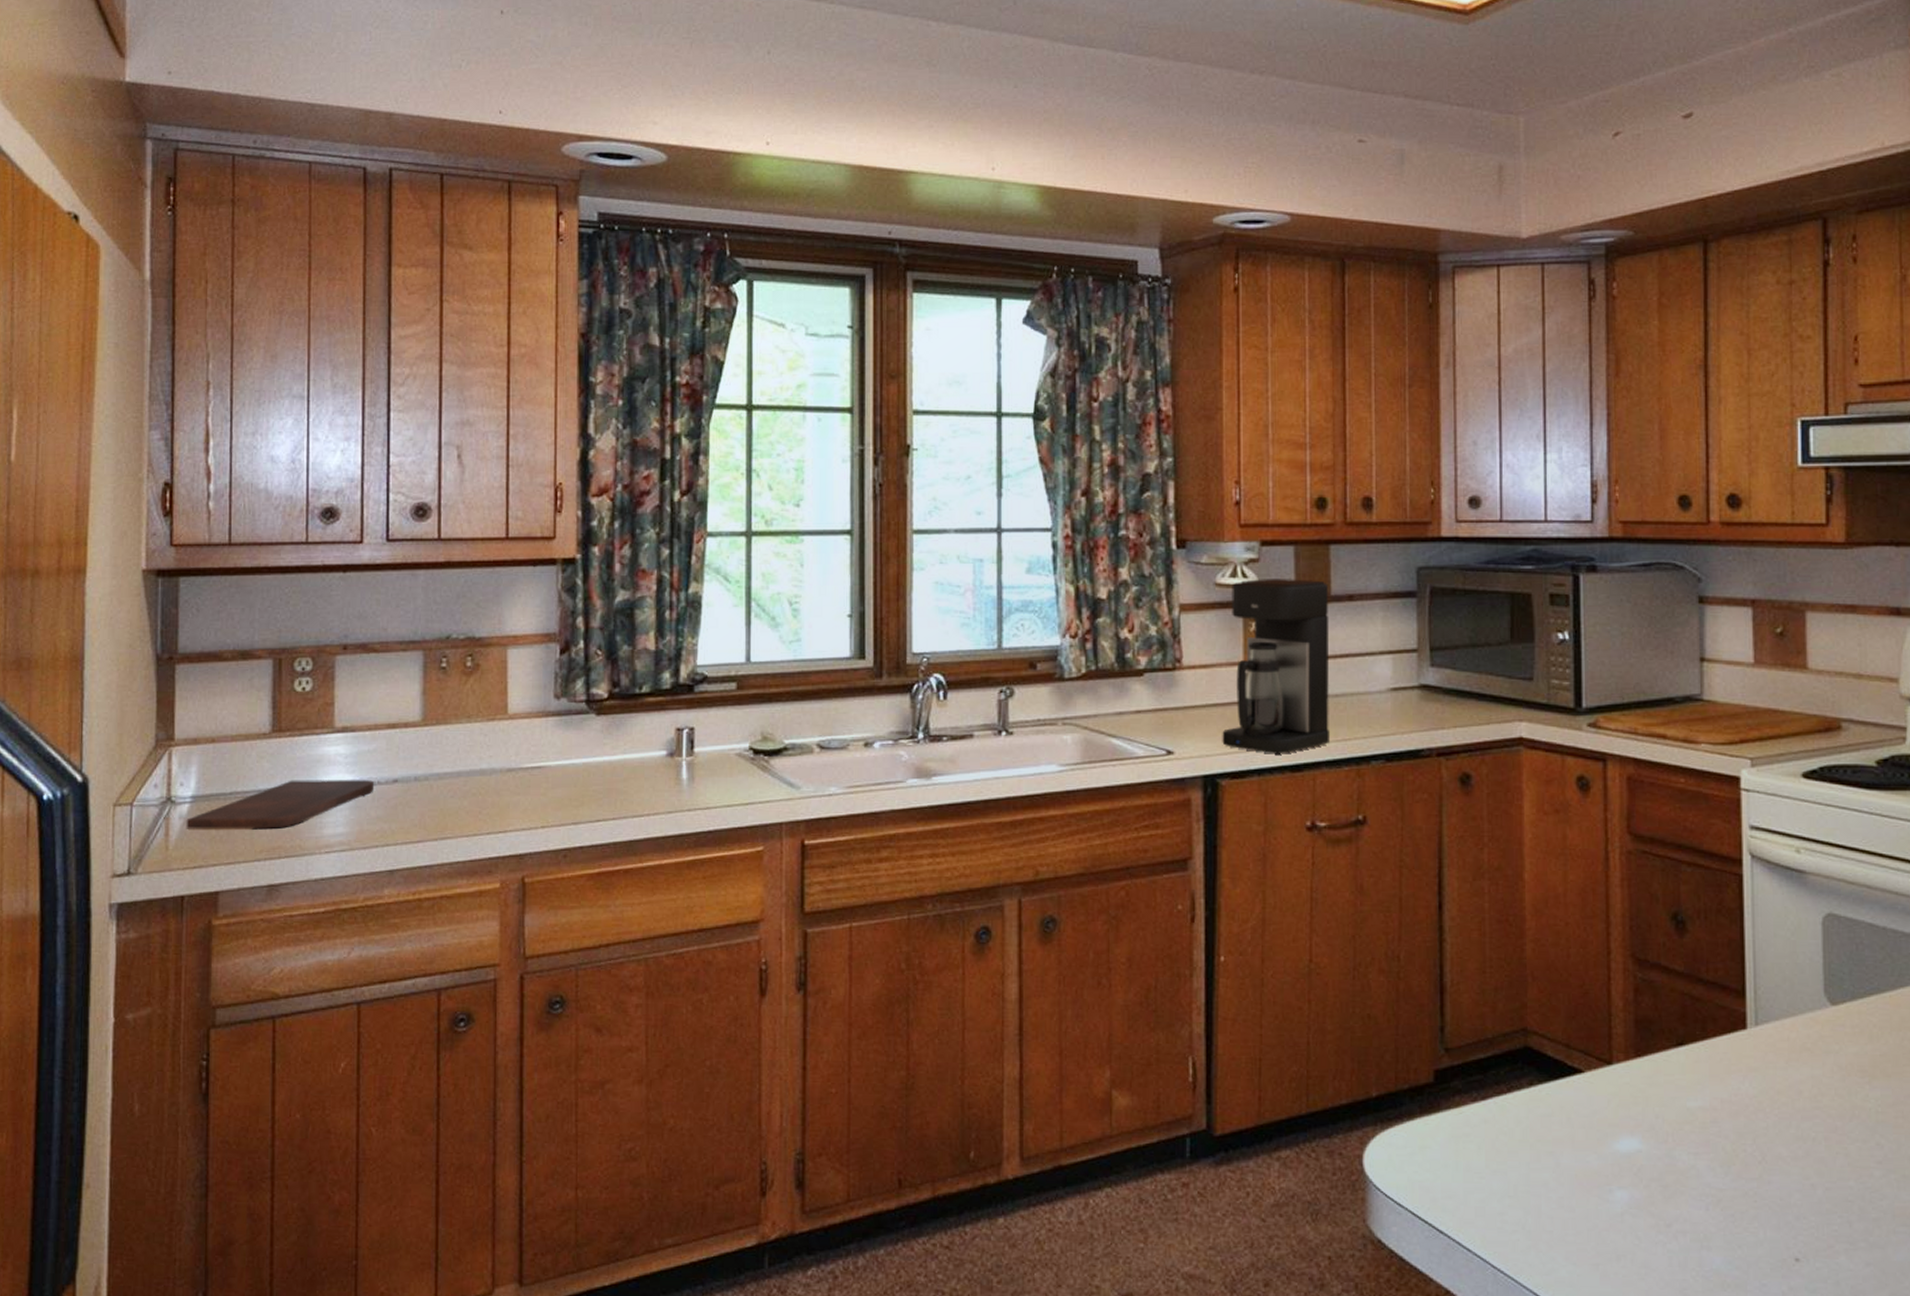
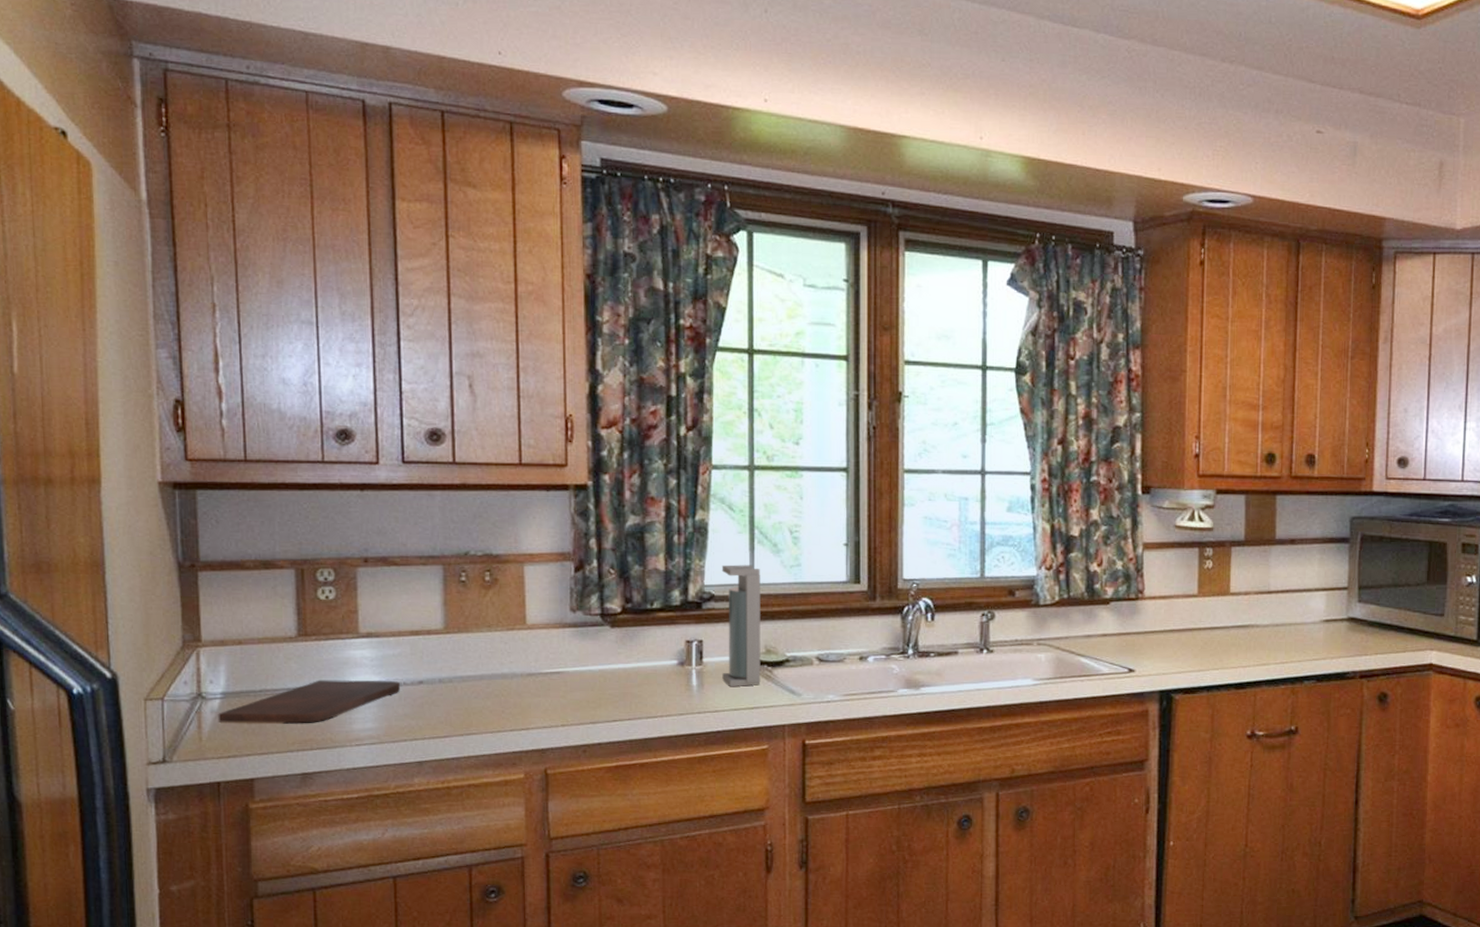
soap dispenser: none [715,642,757,780] -> present [722,564,761,687]
coffee maker: present [1222,579,1331,754] -> none [1177,523,1274,674]

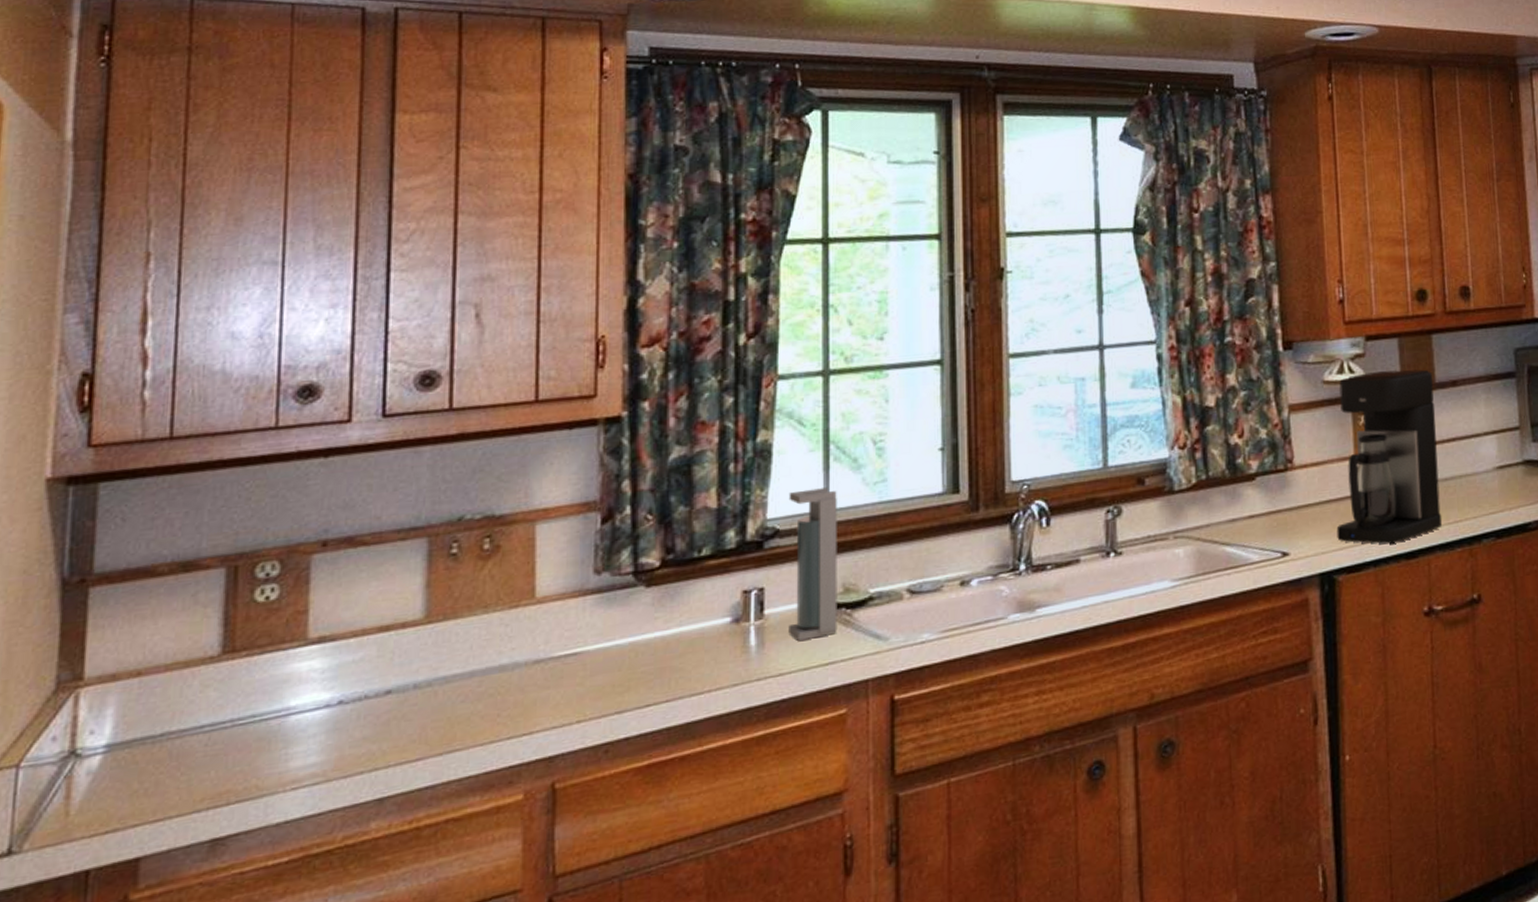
cutting board: present [218,679,401,723] -> none [96,695,361,787]
coffee maker: none [1177,523,1274,674] -> present [1336,369,1443,544]

